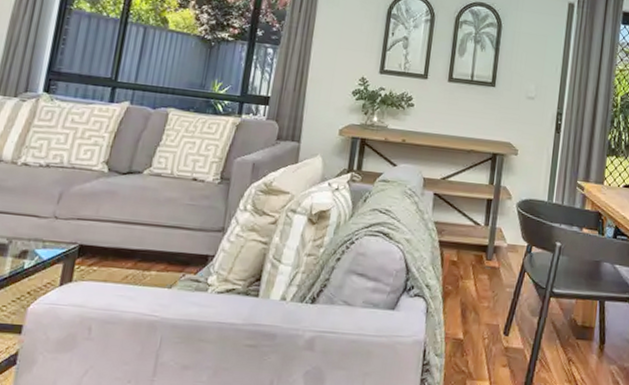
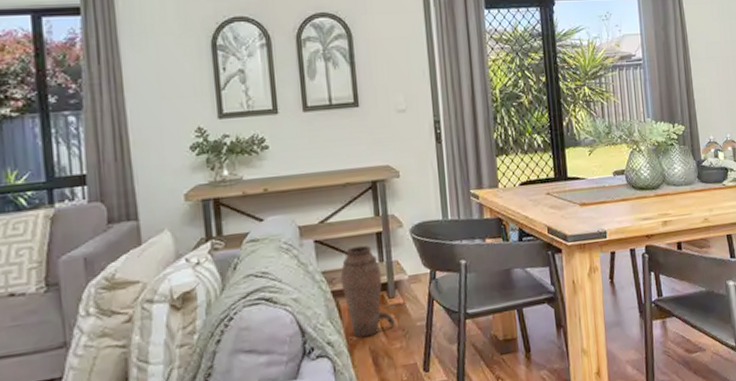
vase: none [448,206,488,290] -> present [340,245,395,338]

